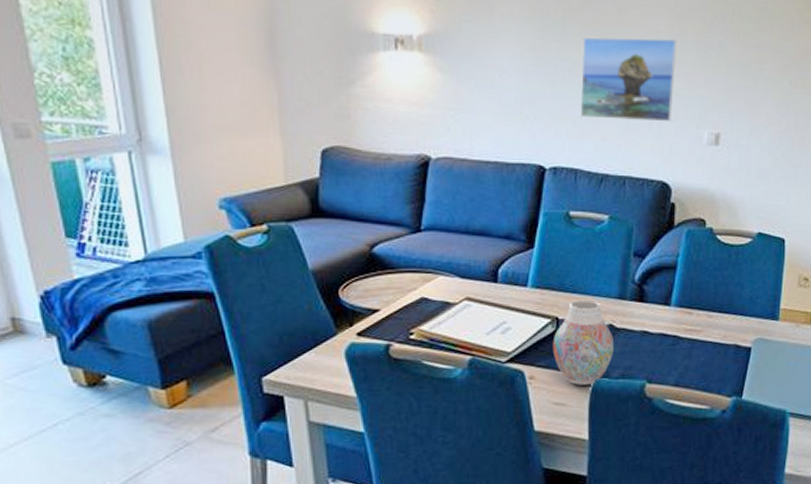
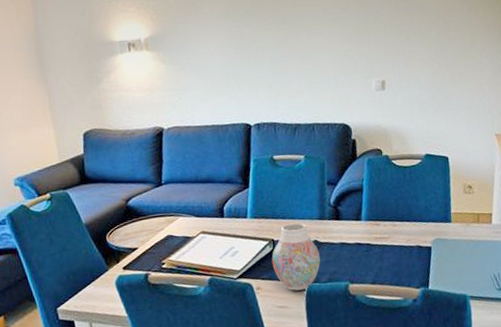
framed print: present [580,37,677,122] -> none [268,13,345,83]

